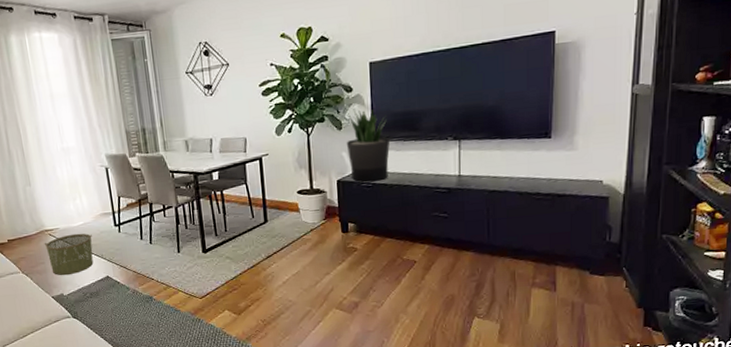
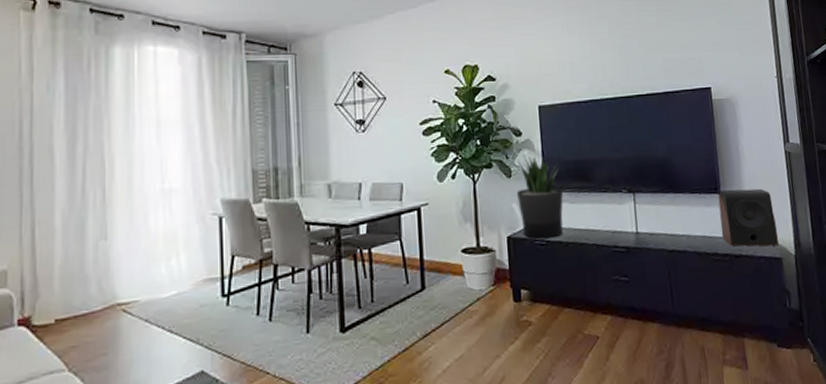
basket: present [44,233,93,275] -> none [112,307,187,373]
speaker: none [546,132,609,187] -> present [718,189,780,247]

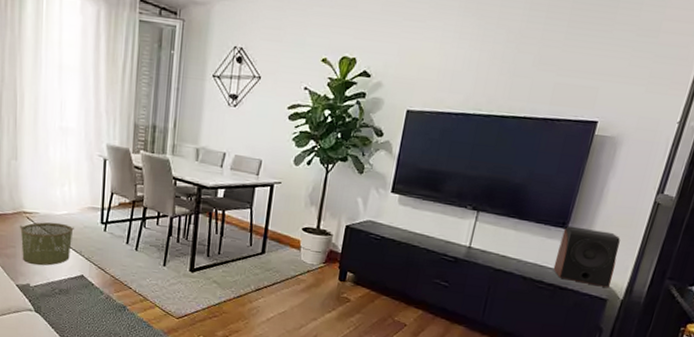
basket: none [112,307,187,373] -> present [19,222,74,265]
planter: present [517,155,564,240] -> none [362,155,411,236]

